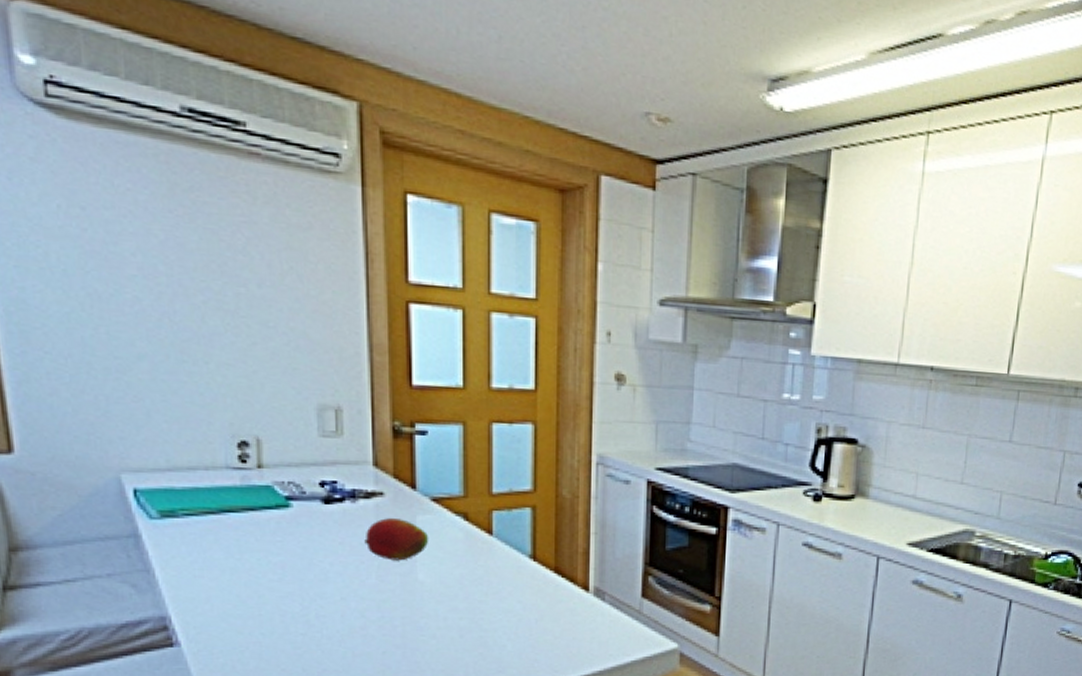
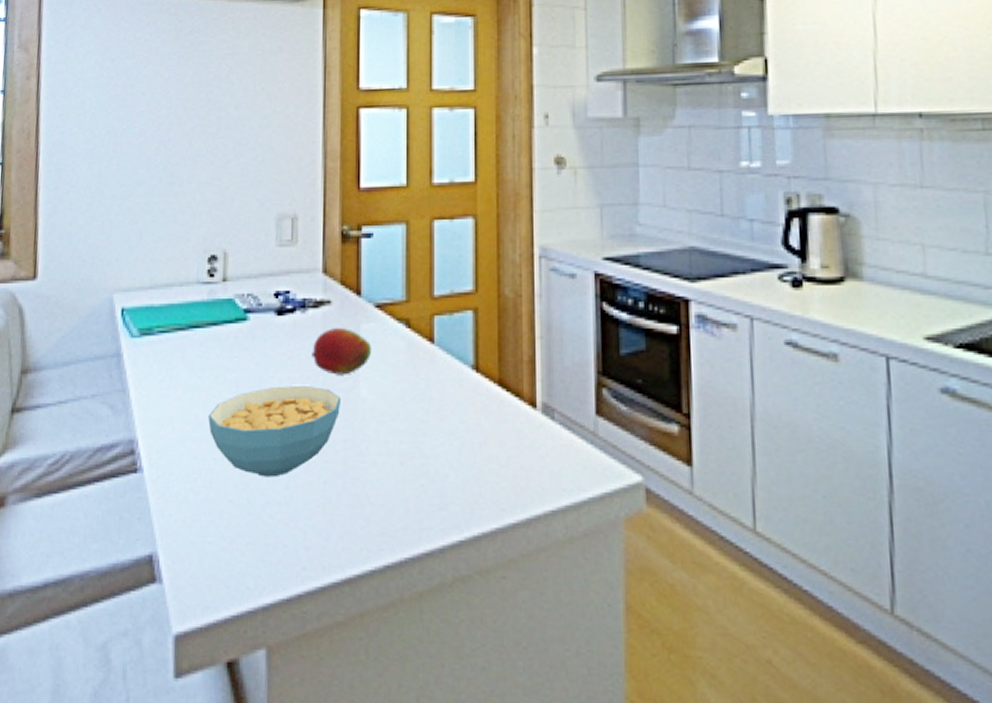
cereal bowl: none [252,568,399,649] -> present [208,384,342,478]

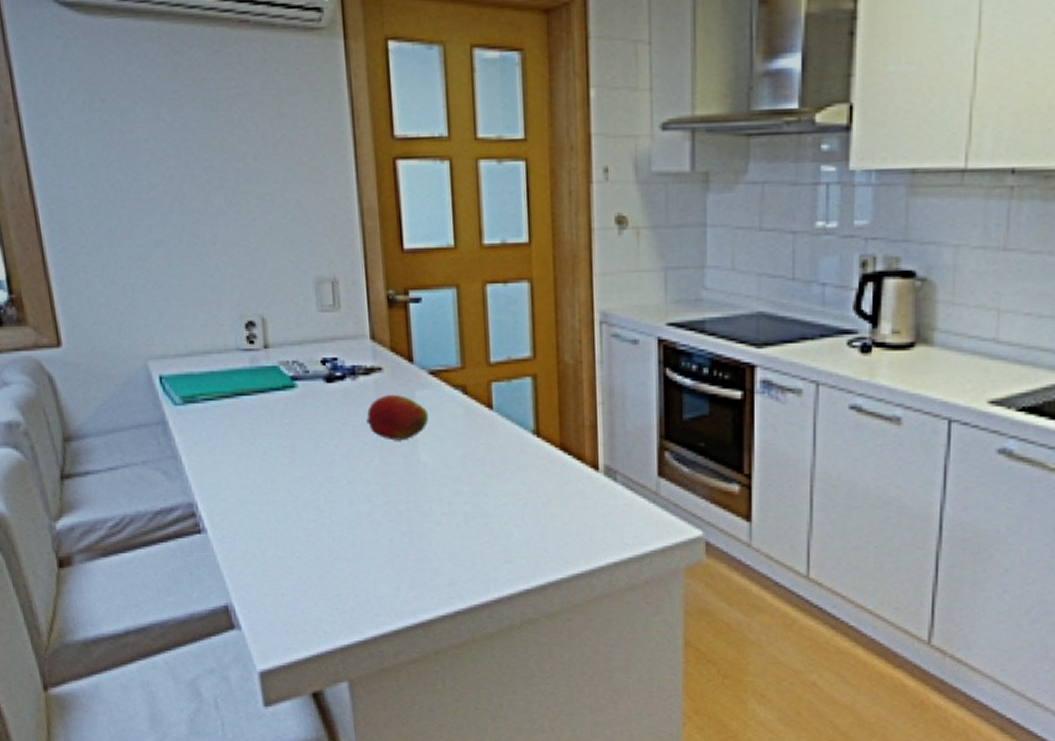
cereal bowl: present [208,384,342,478] -> none [266,450,402,536]

